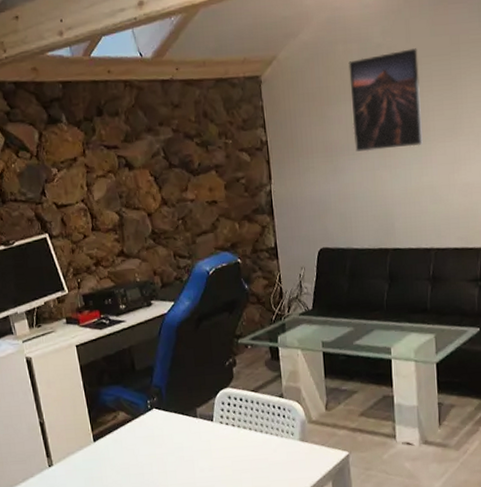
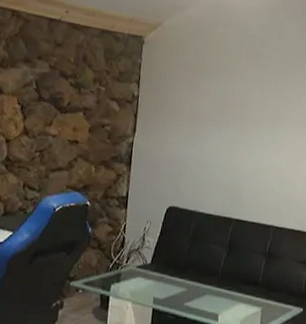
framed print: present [348,48,423,152] -> none [218,43,287,131]

